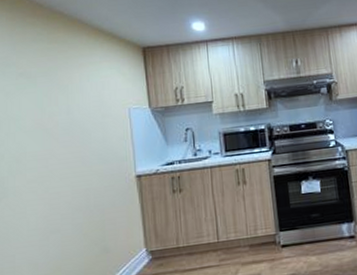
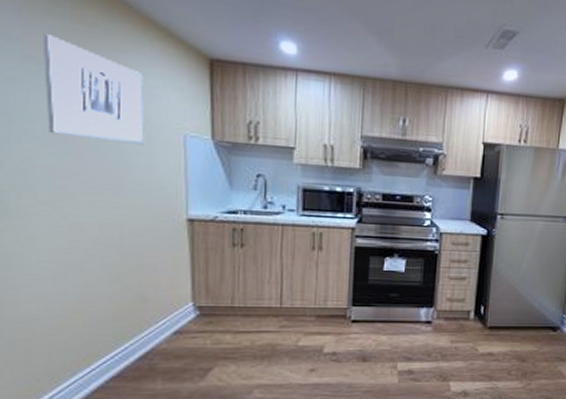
wall art: none [29,55,102,127] -> present [42,34,146,146]

